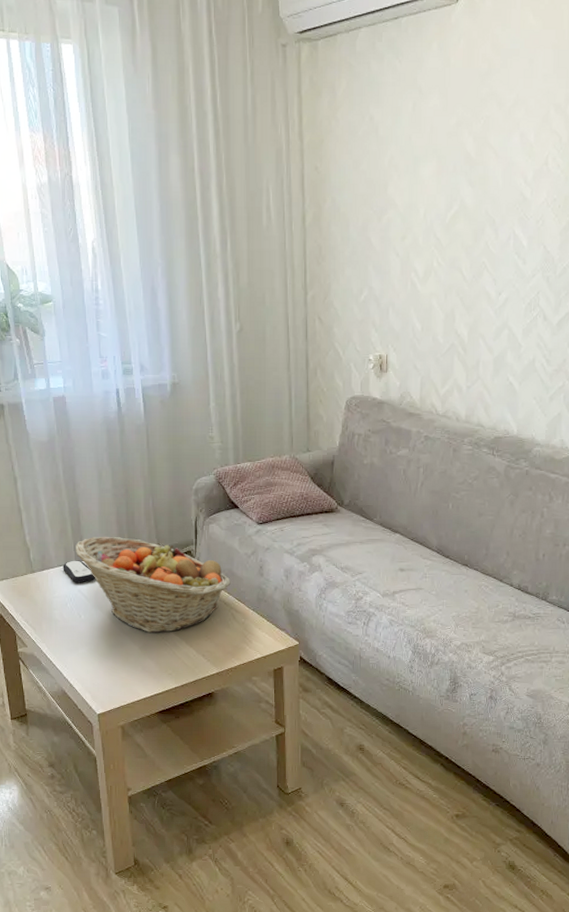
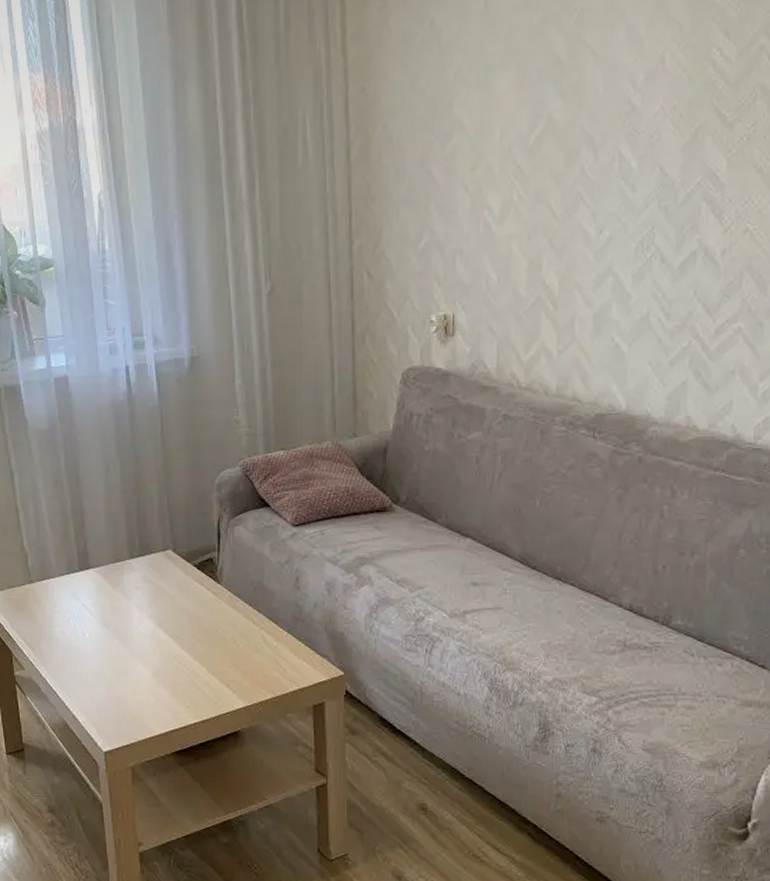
remote control: present [63,560,95,583] -> none [64,568,102,596]
fruit basket: present [76,536,231,633] -> none [79,540,261,657]

